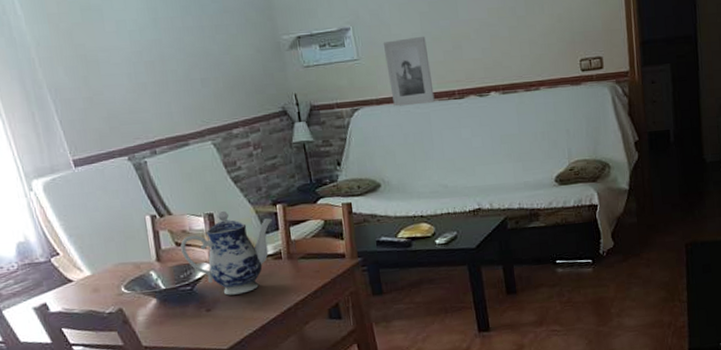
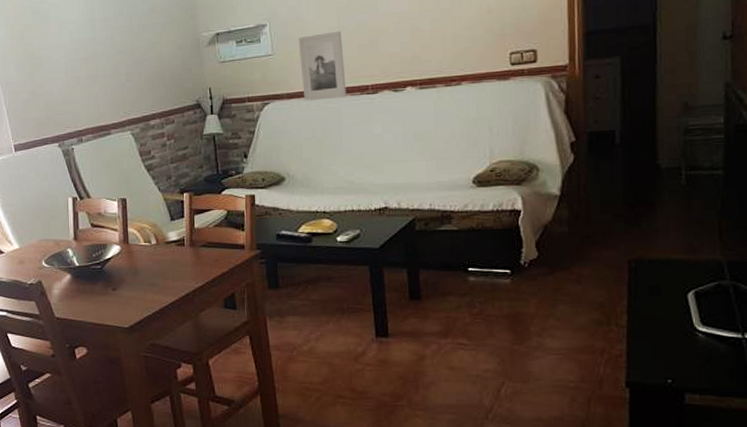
teapot: present [180,210,272,296] -> none [95,196,178,277]

